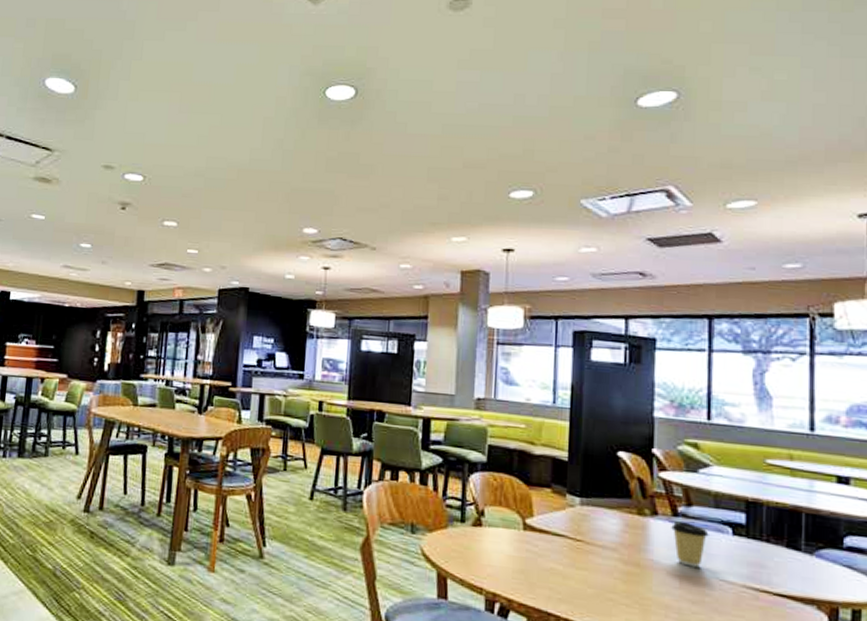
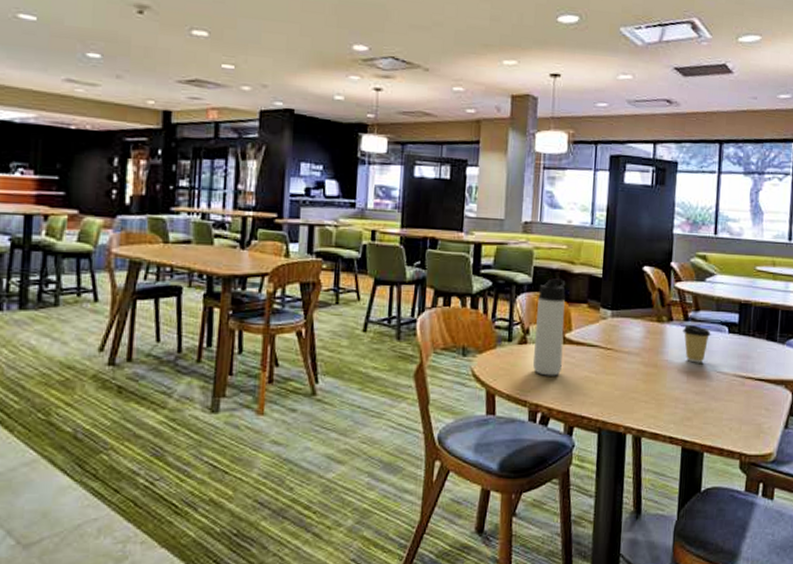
thermos bottle: none [489,458,525,565] -> present [533,278,566,376]

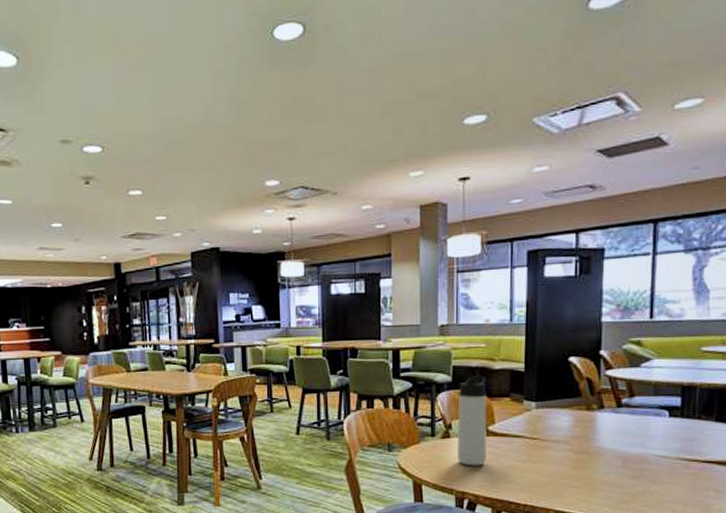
coffee cup: present [683,324,711,363] -> none [616,410,649,448]

